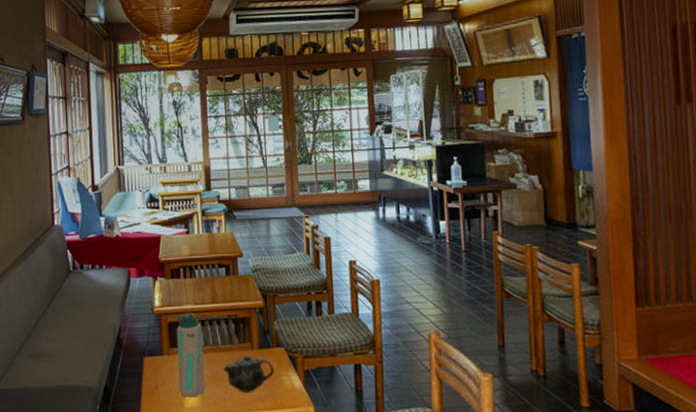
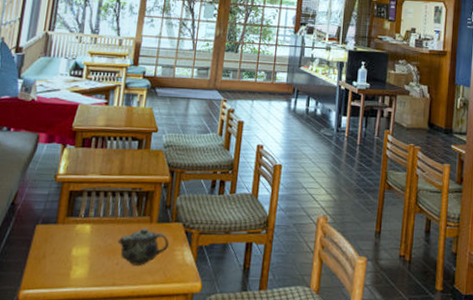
water bottle: present [175,313,206,397] -> none [67,182,103,269]

